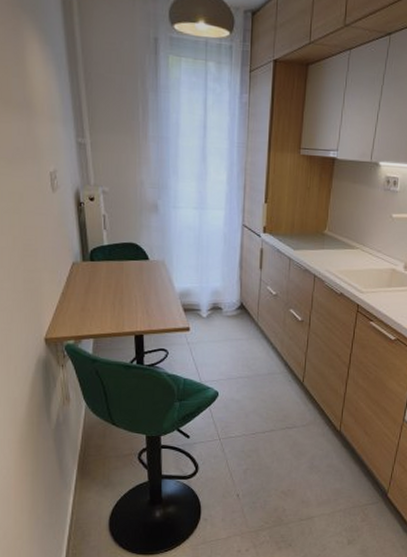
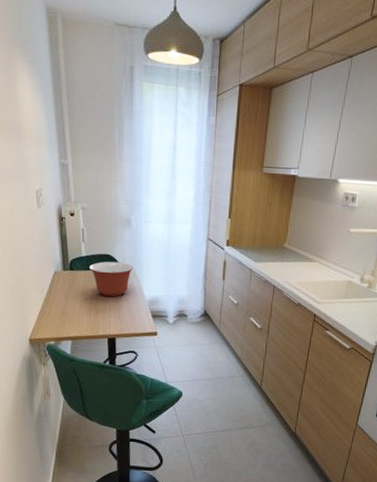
mixing bowl: none [111,251,162,290] -> present [88,261,133,297]

